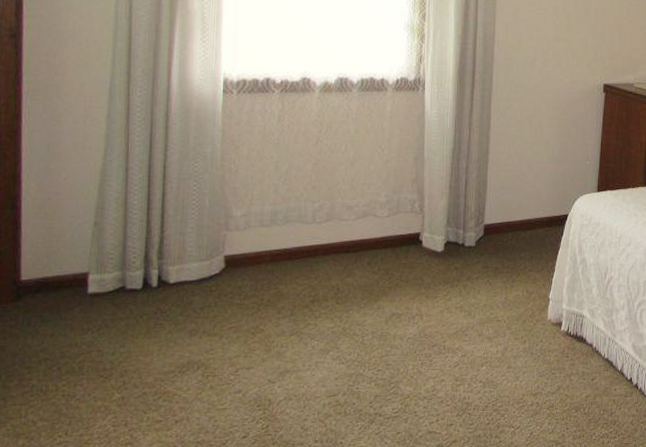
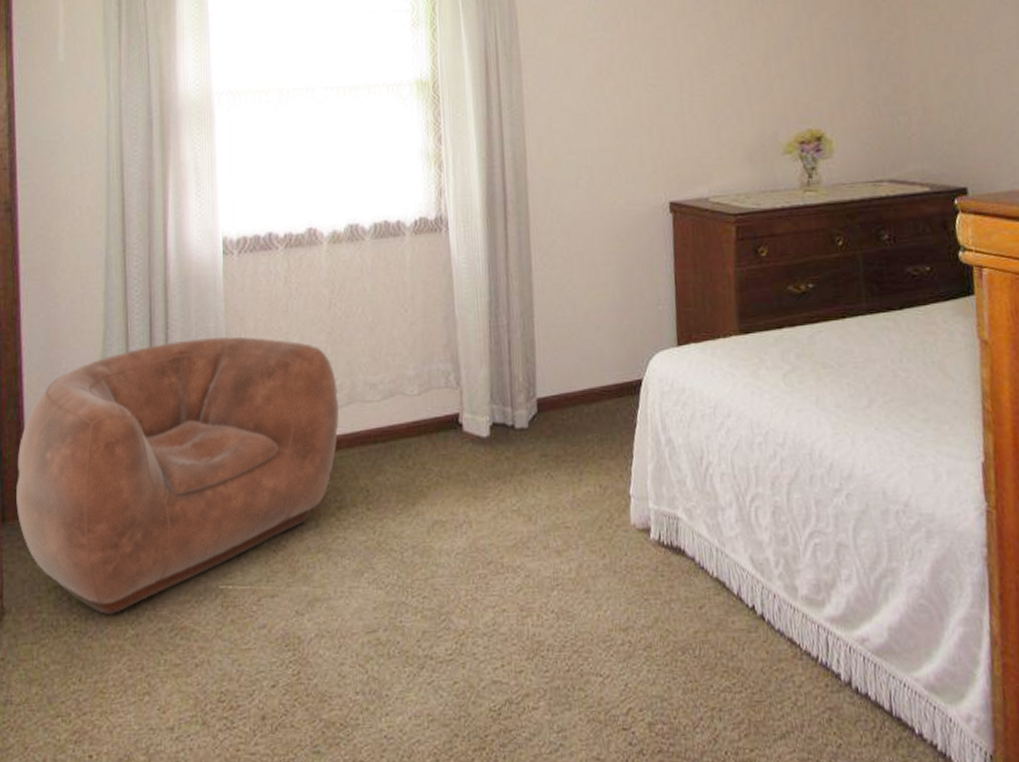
armchair: none [10,161,319,381] -> present [16,336,339,614]

